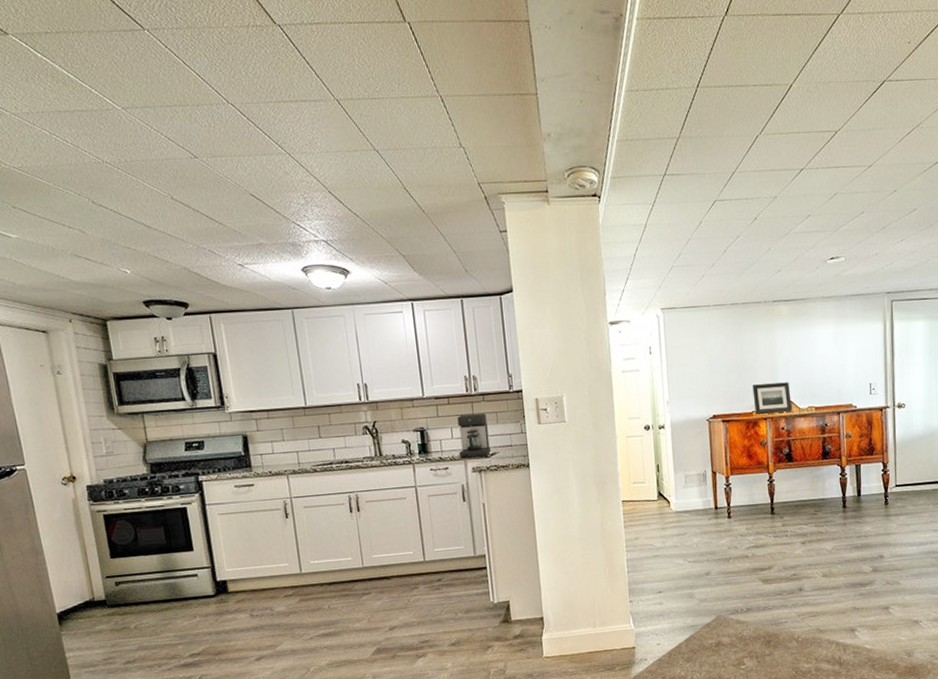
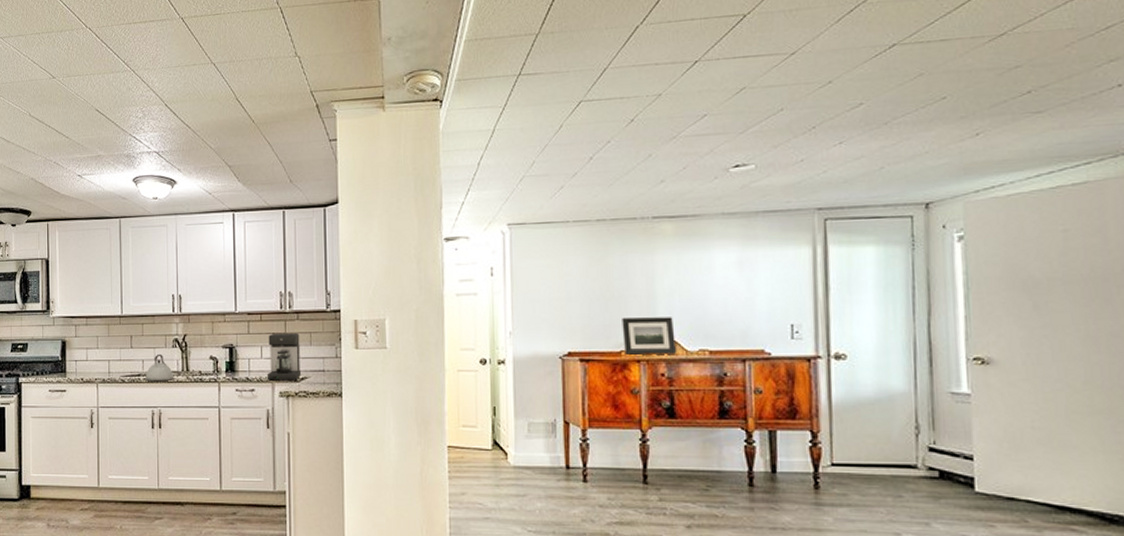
kettle: none [337,441,368,469] -> present [145,353,174,382]

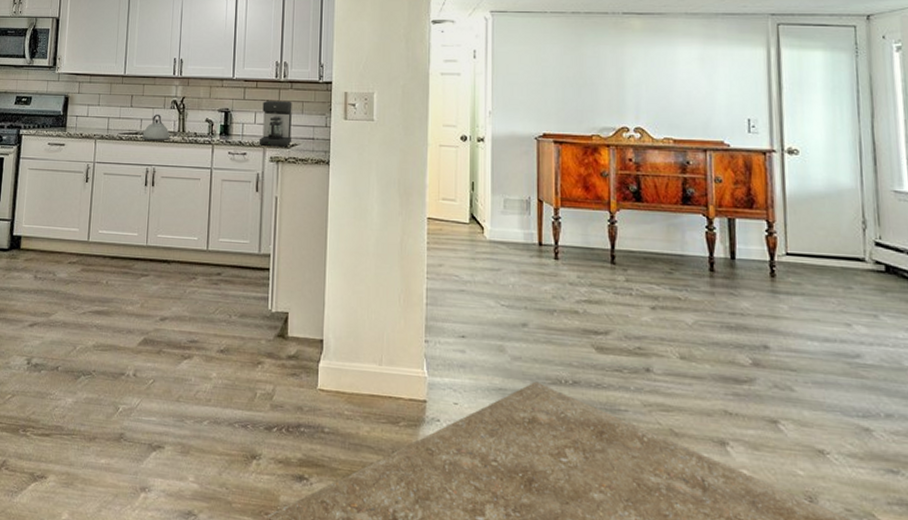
picture frame: present [622,317,676,355] -> none [593,104,643,141]

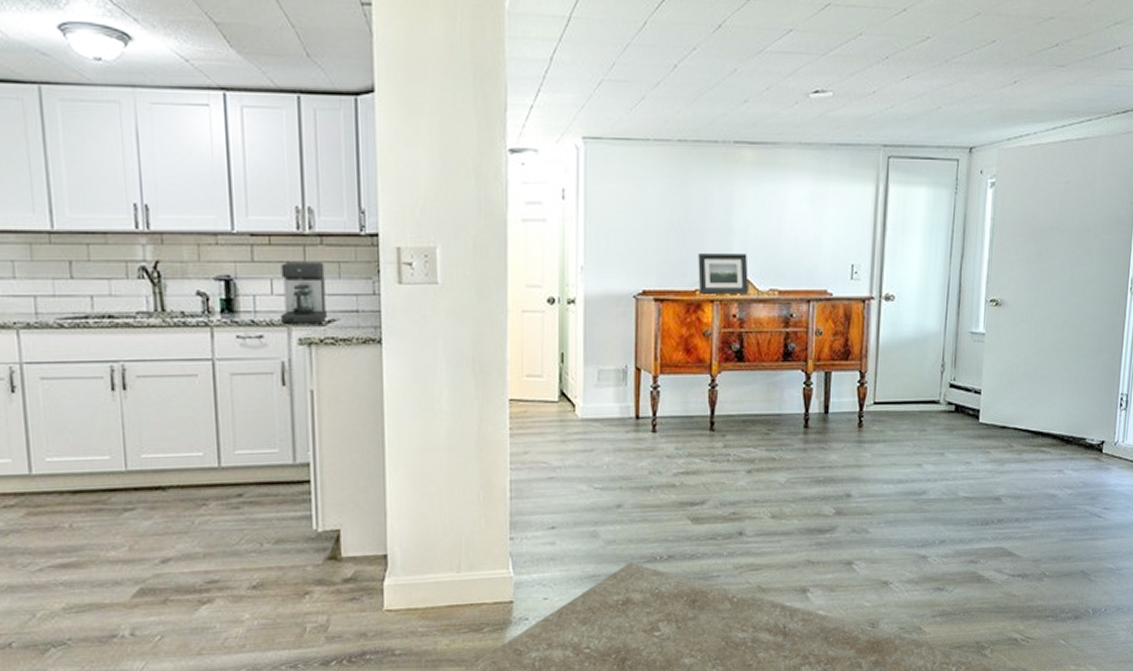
kettle: present [142,114,170,141] -> none [96,287,143,327]
picture frame: none [593,104,643,141] -> present [698,254,748,294]

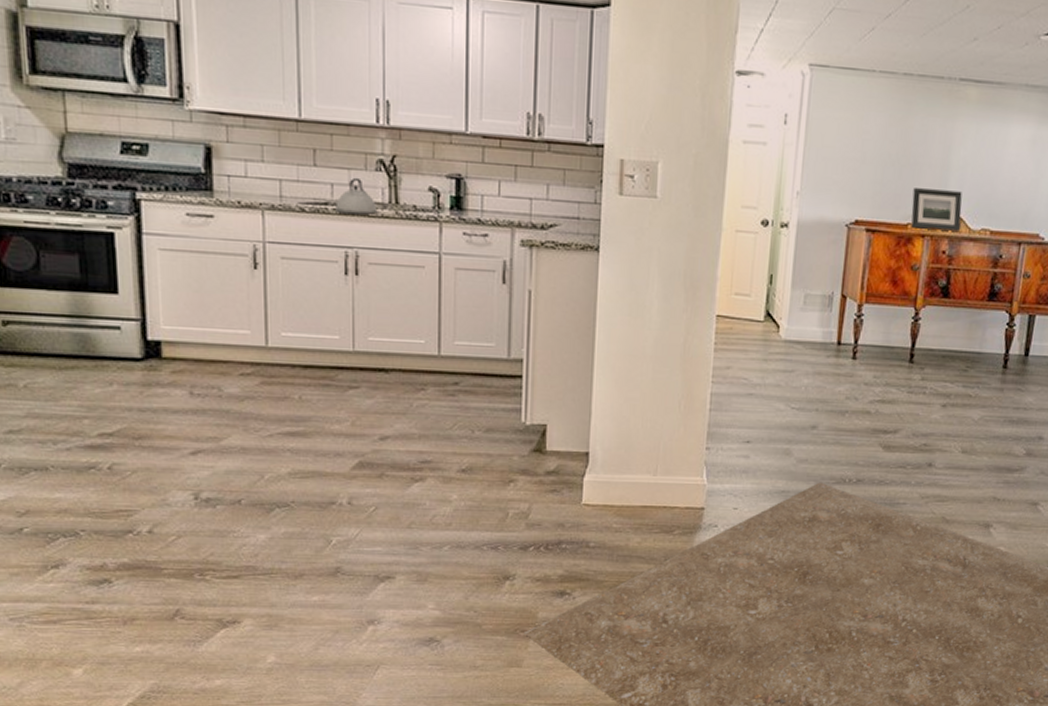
kettle: none [96,287,143,327] -> present [335,177,378,215]
coffee maker: present [280,261,328,324] -> none [505,165,550,227]

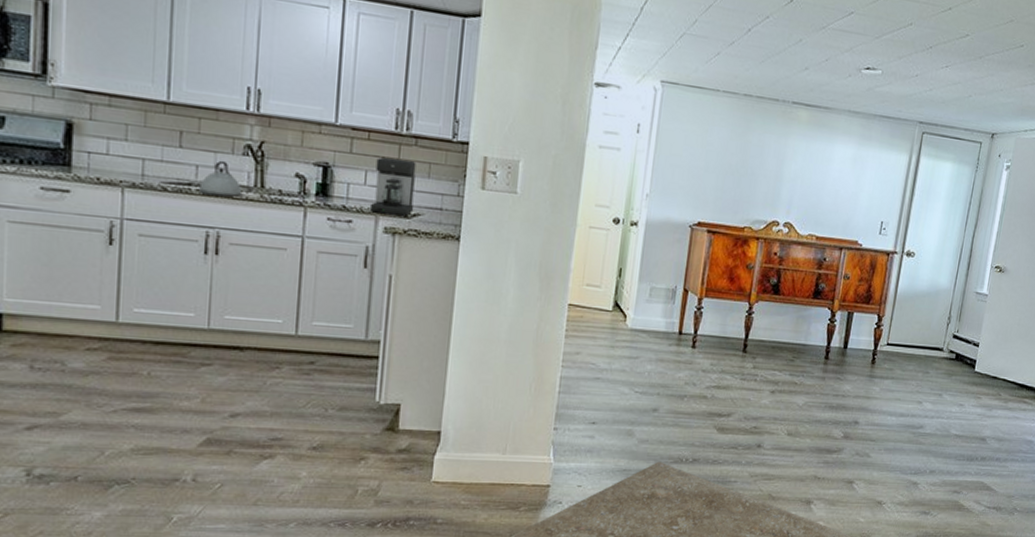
coffee maker: none [505,165,550,227] -> present [369,156,416,216]
picture frame: present [911,188,962,231] -> none [747,195,793,236]

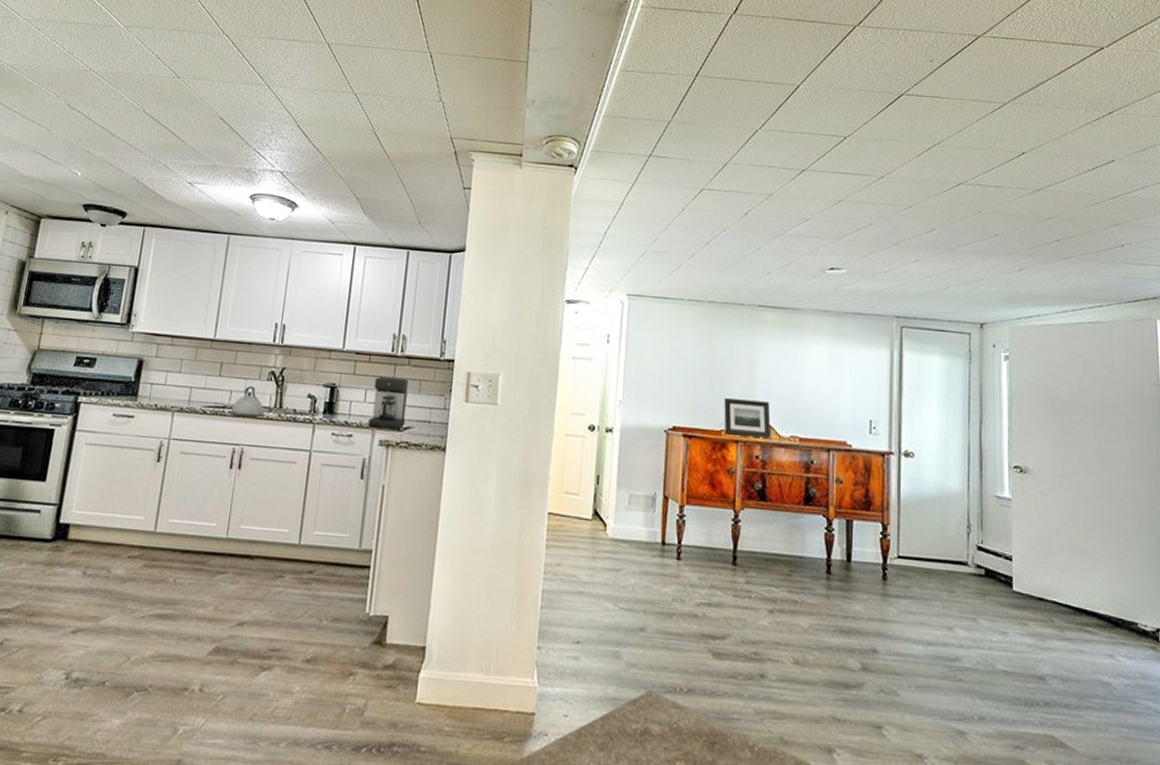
picture frame: none [747,195,793,236] -> present [724,398,771,438]

